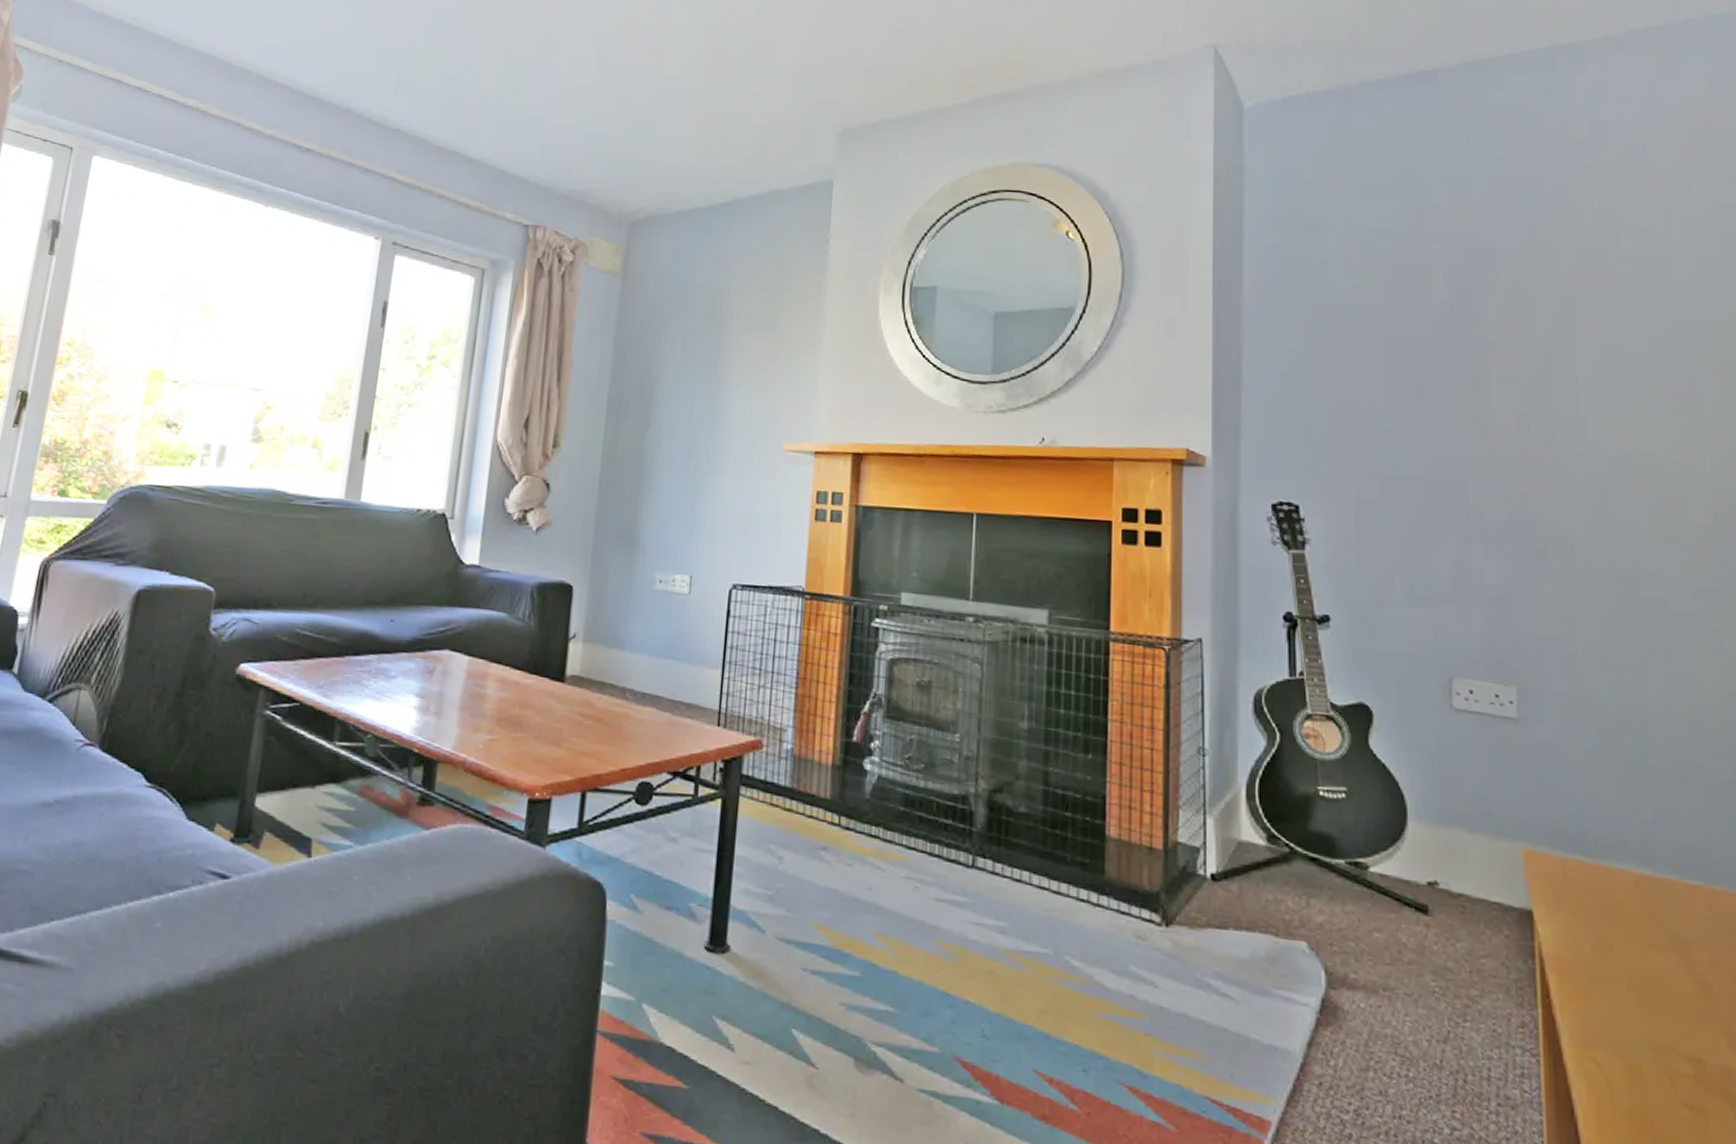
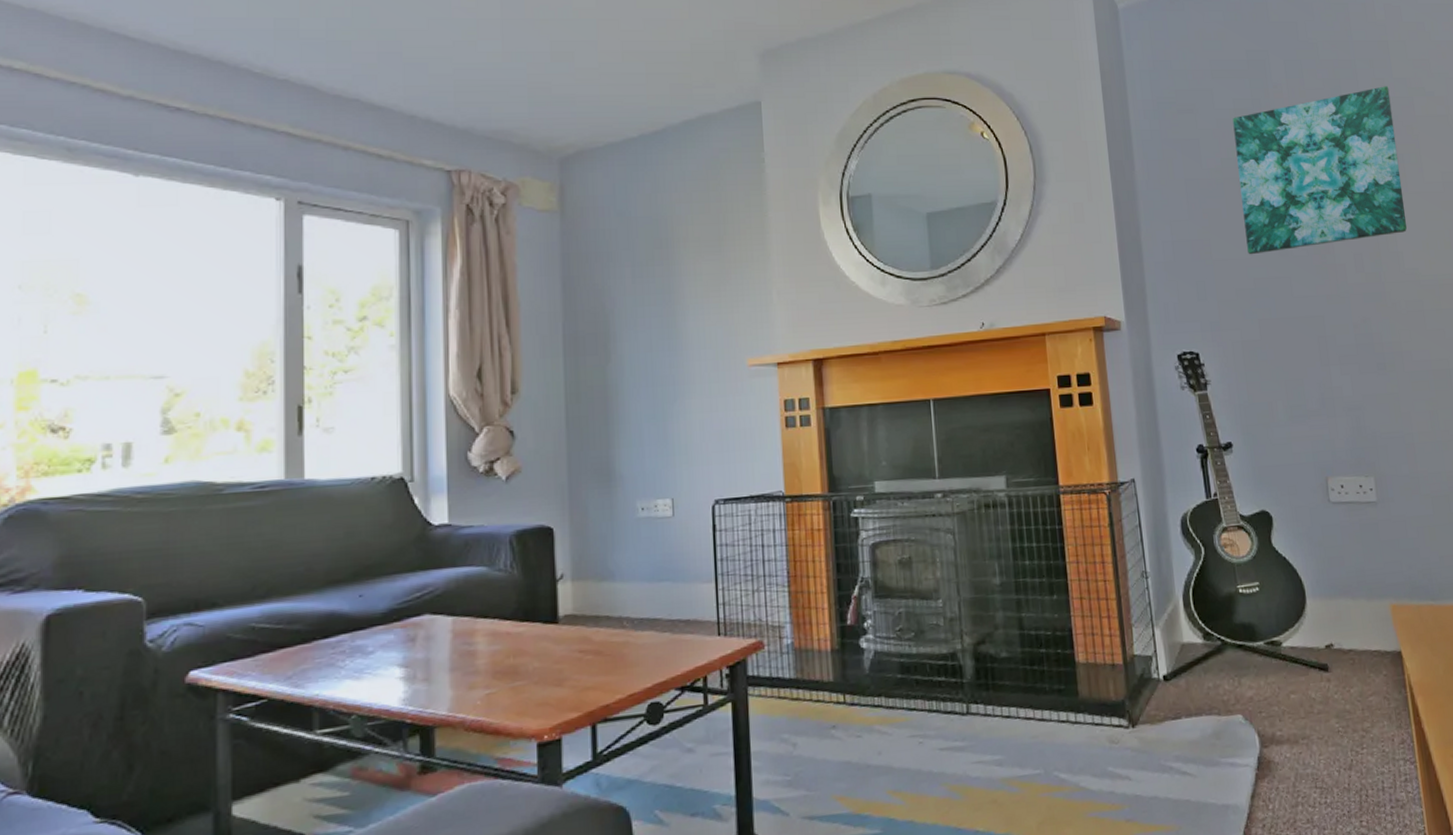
wall art: none [1372,217,1595,400] -> present [1232,86,1407,255]

